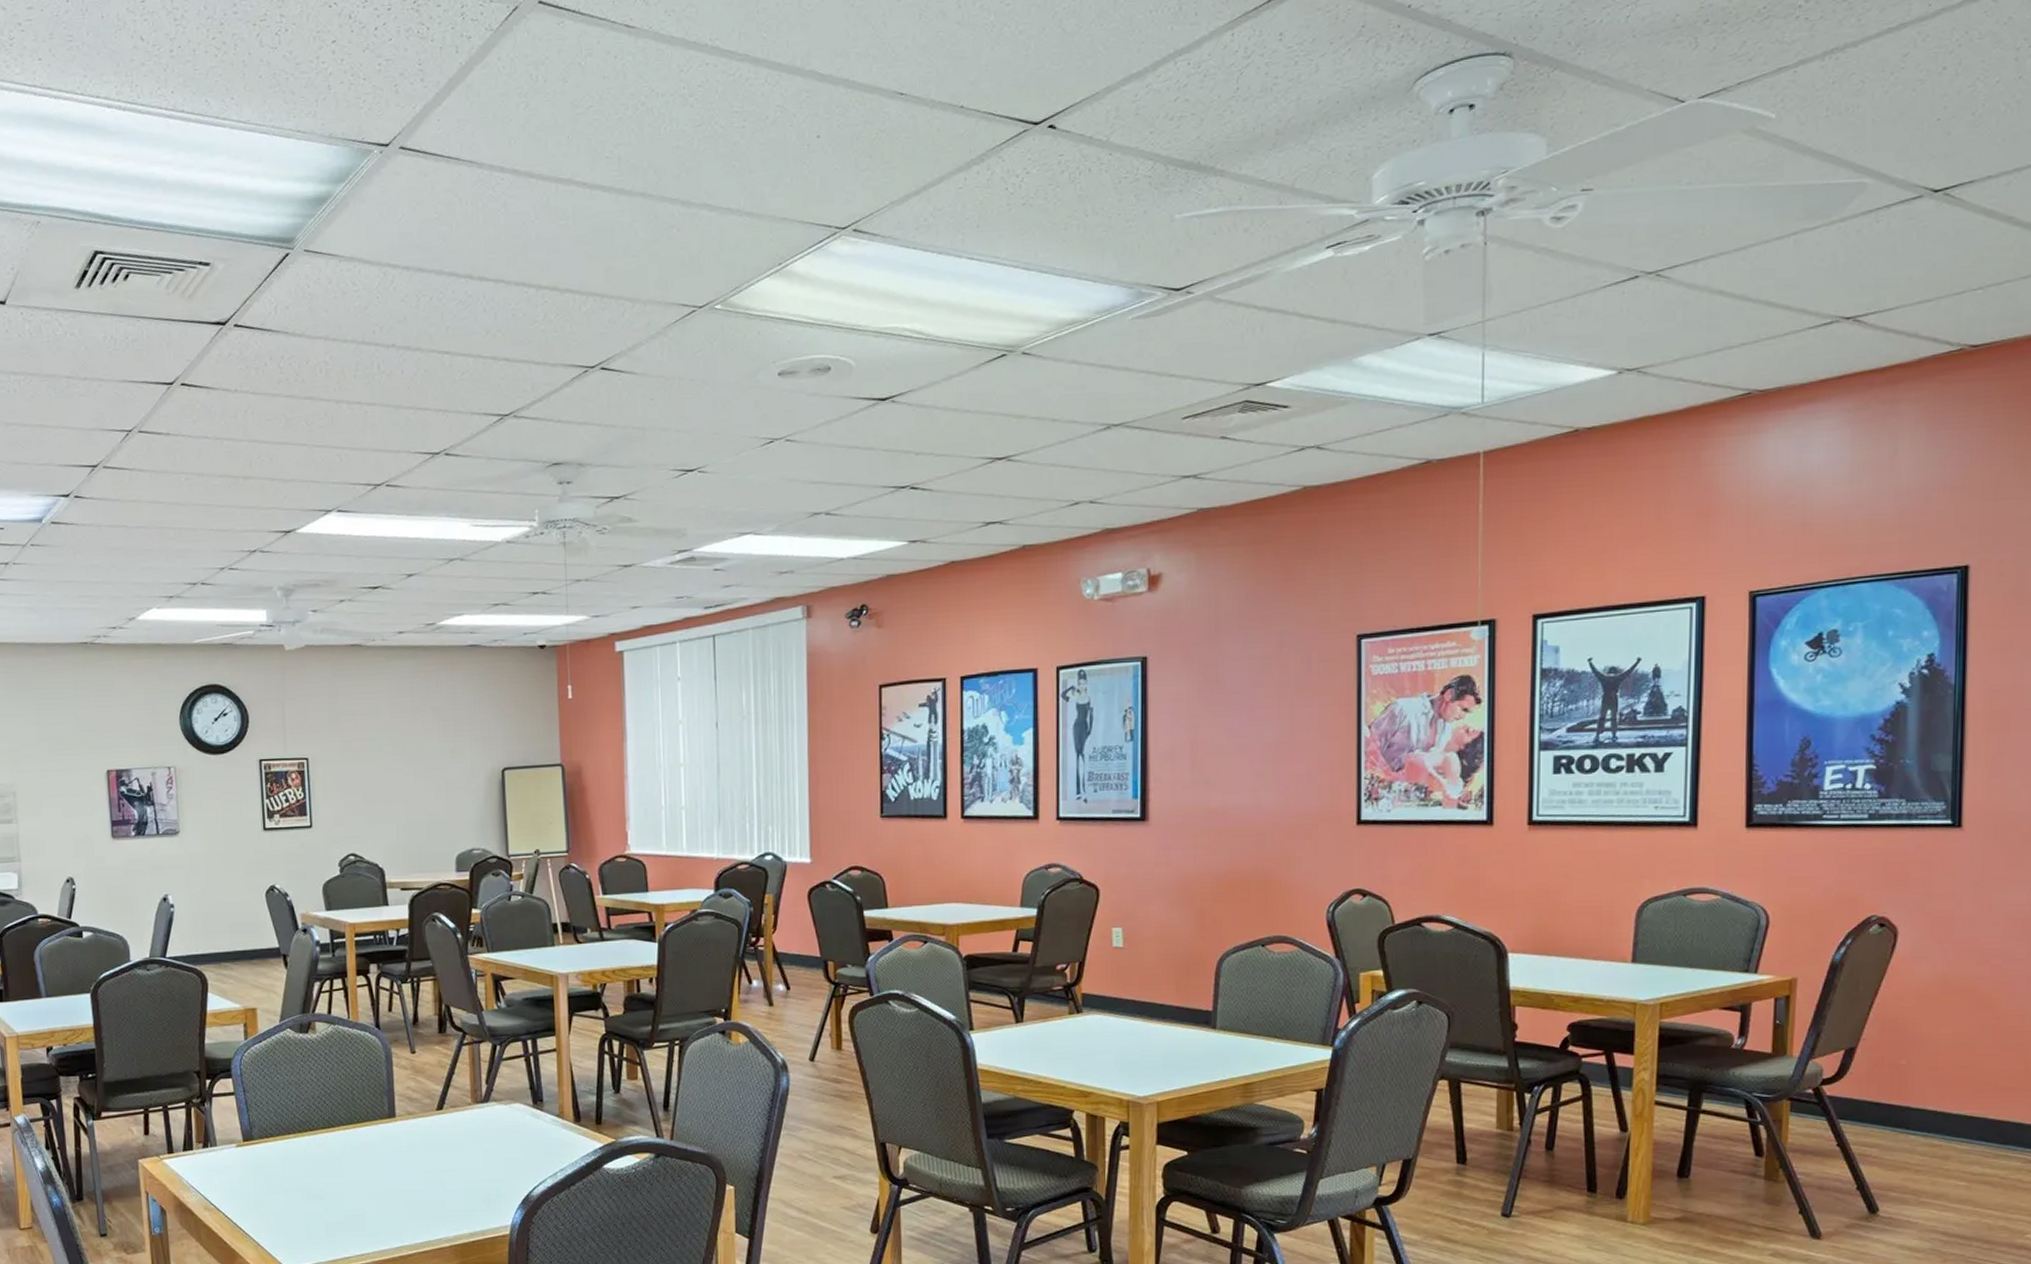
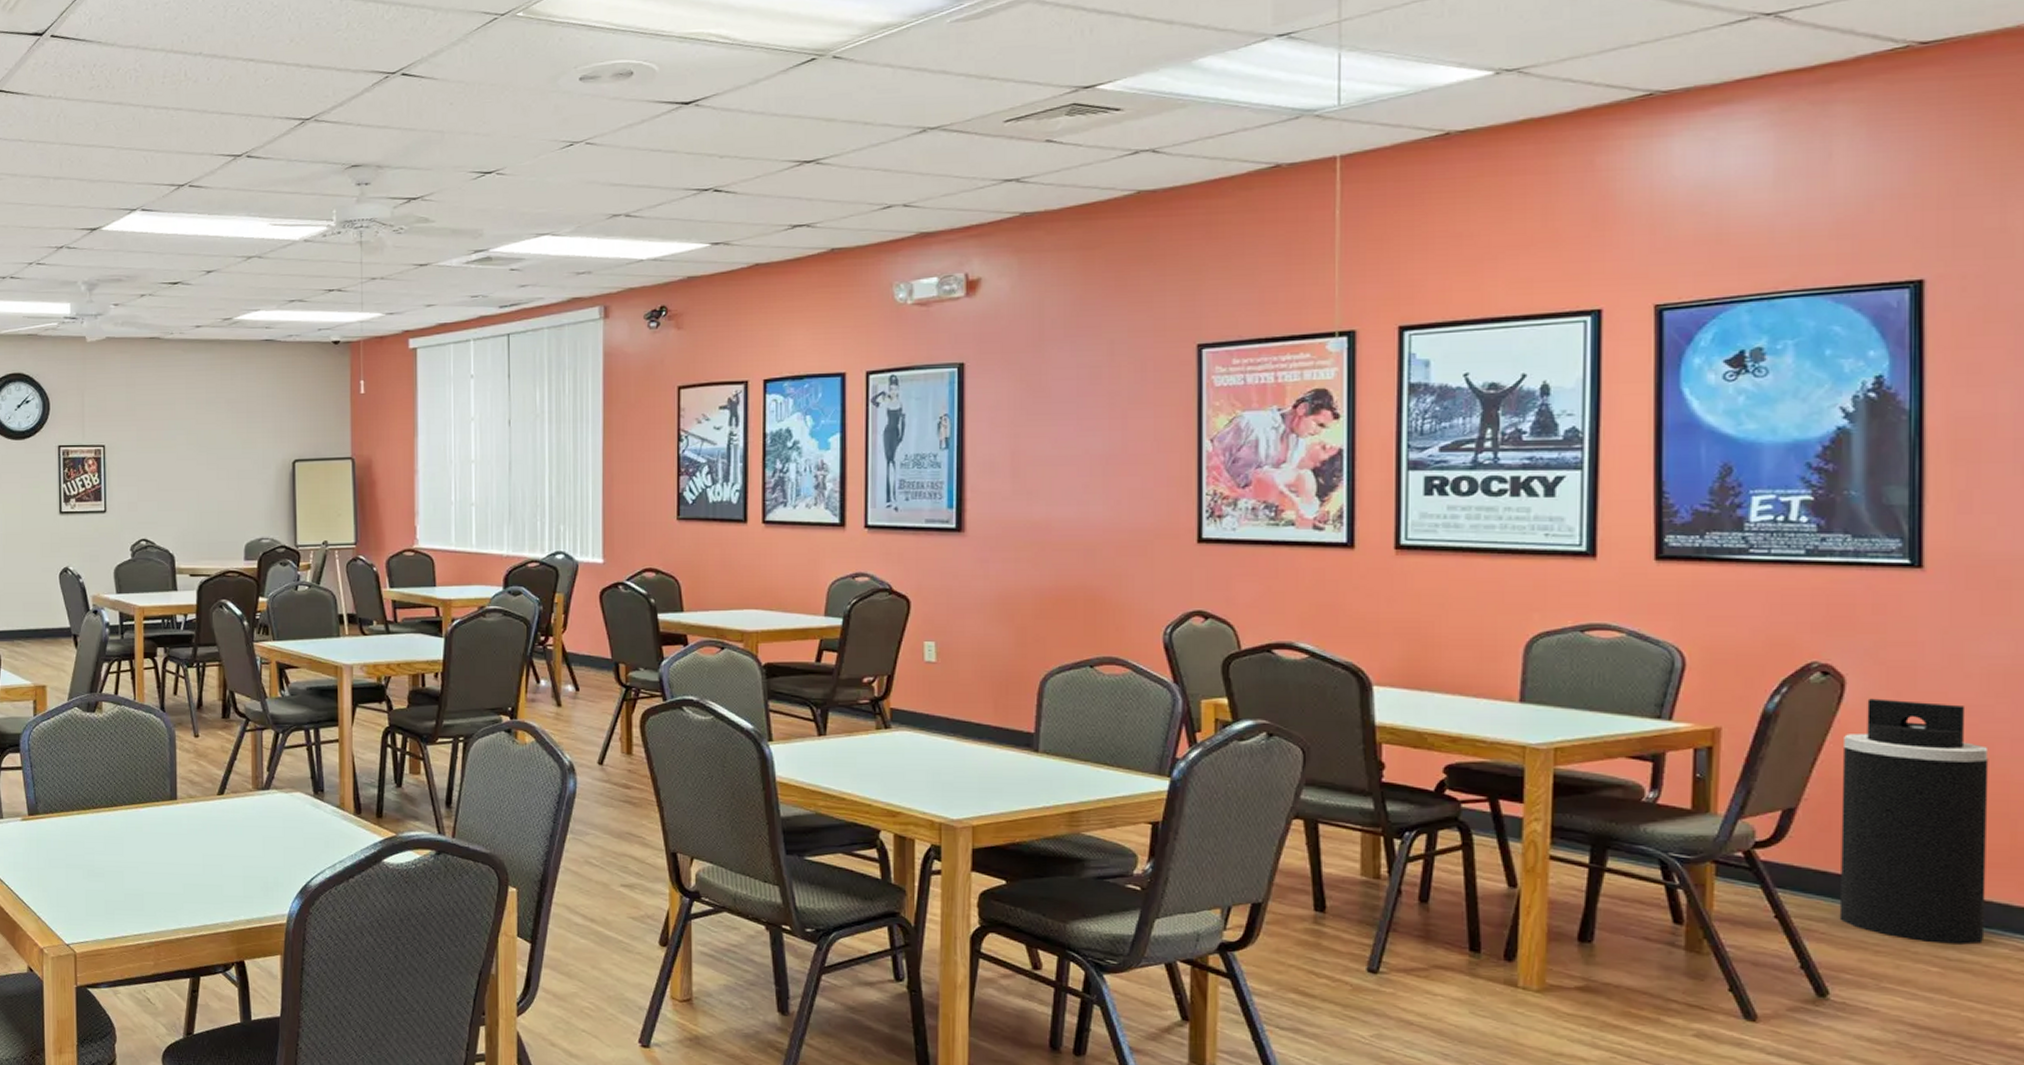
trash can: none [1888,946,2010,1161] -> present [1839,698,1989,945]

